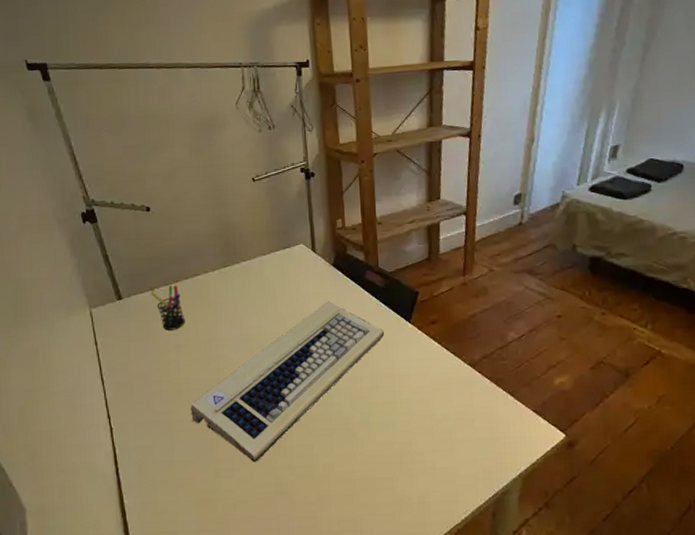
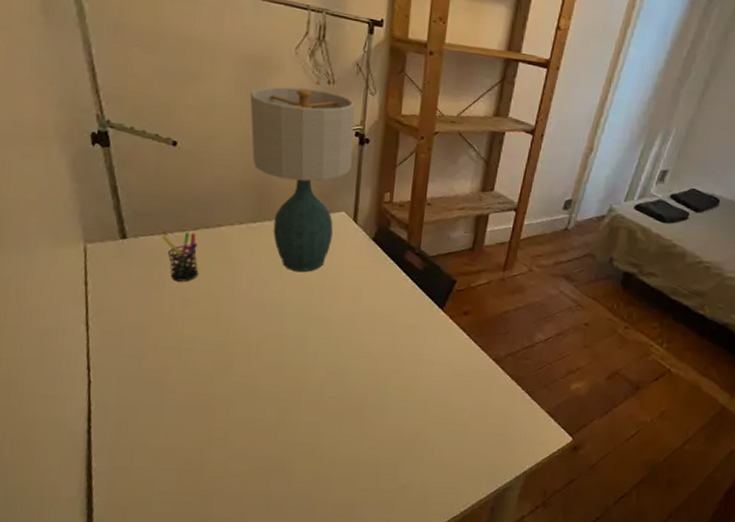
computer keyboard: present [190,301,384,462] -> none [188,276,415,435]
table lamp: none [203,136,303,307] -> present [249,86,355,272]

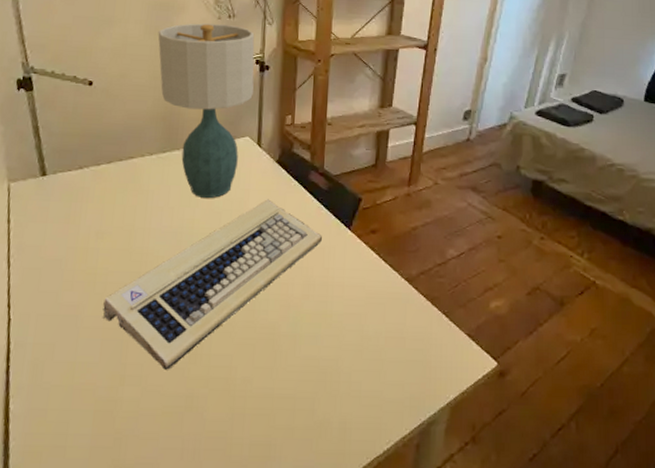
pen holder: present [161,232,199,282] -> none [78,166,113,215]
computer keyboard: none [188,276,415,435] -> present [102,199,322,370]

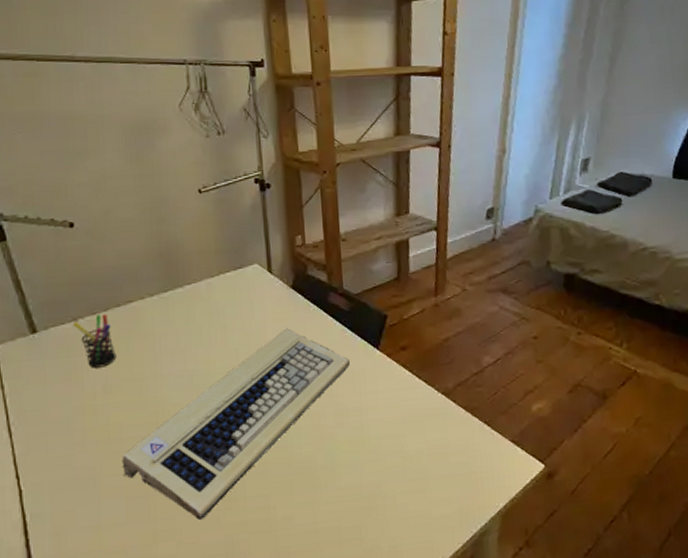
pen holder: none [78,166,113,215] -> present [73,314,117,368]
table lamp: present [158,23,255,199] -> none [140,142,257,336]

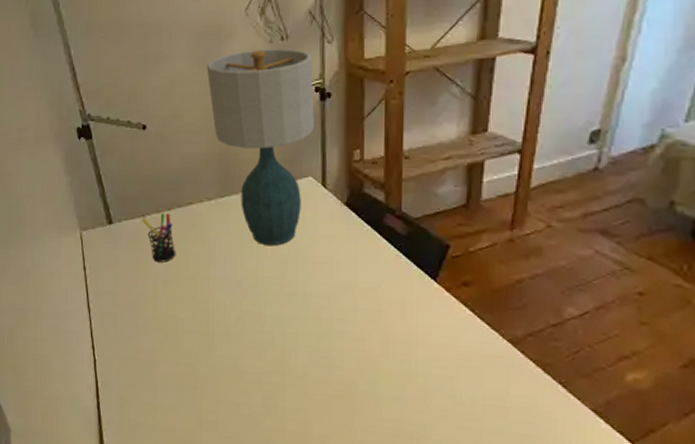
computer keyboard: present [122,328,350,520] -> none [176,246,402,419]
table lamp: none [140,142,257,336] -> present [206,48,315,246]

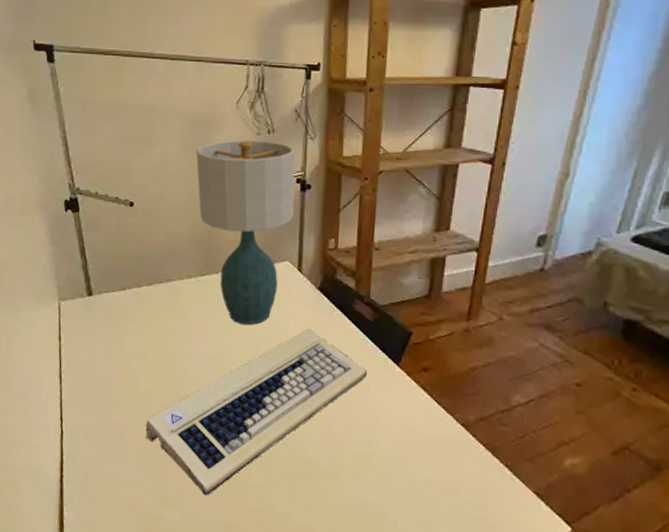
pen holder: present [141,213,176,262] -> none [121,288,154,336]
computer keyboard: none [176,246,402,419] -> present [145,328,367,496]

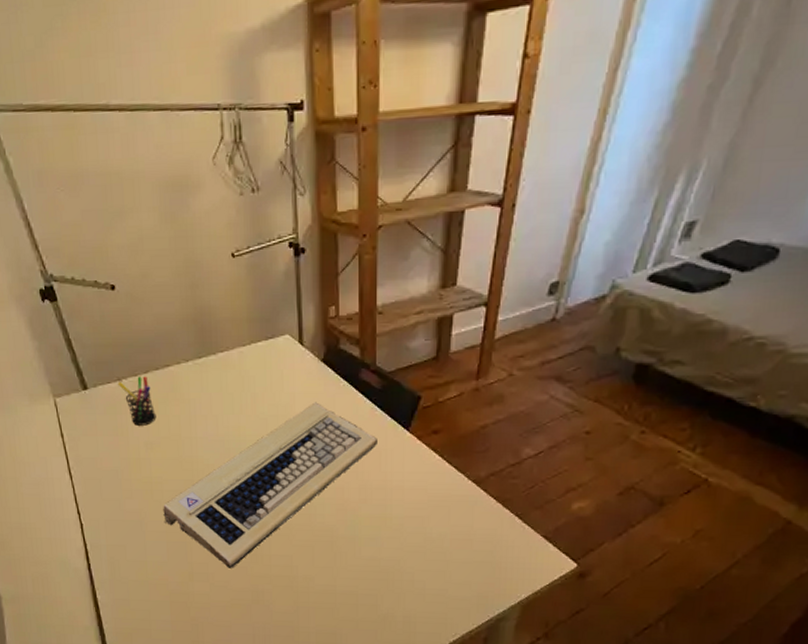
pen holder: none [121,288,154,336] -> present [117,376,157,426]
table lamp: present [196,140,296,325] -> none [174,201,290,405]

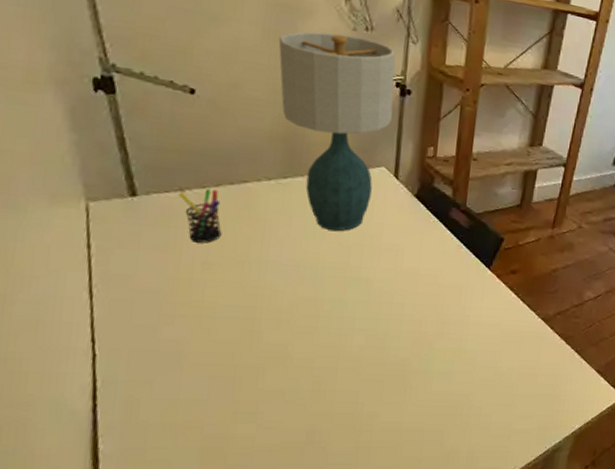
computer keyboard: present [163,402,377,568] -> none [210,234,460,406]
table lamp: none [174,201,290,405] -> present [278,31,396,231]

